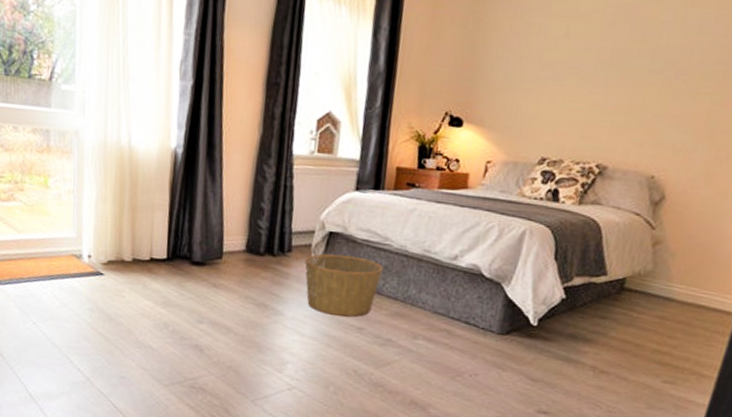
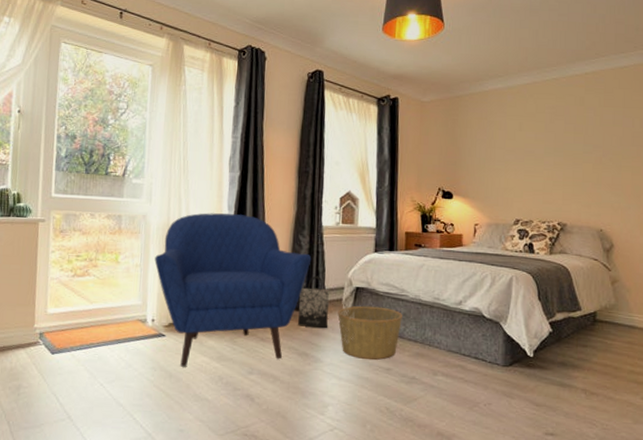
armchair: none [90,131,278,311] -> present [154,213,312,367]
shopping bag: none [257,215,297,279] -> present [298,276,329,329]

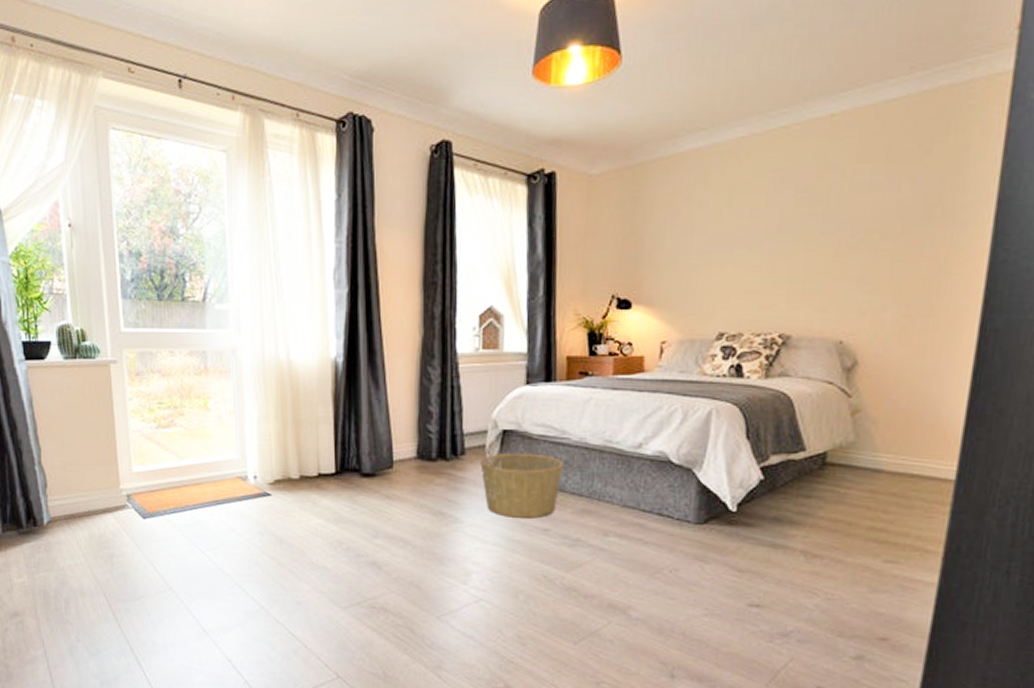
armchair: present [154,213,312,367] -> none [251,343,445,531]
shopping bag: present [298,276,329,329] -> none [431,417,469,483]

